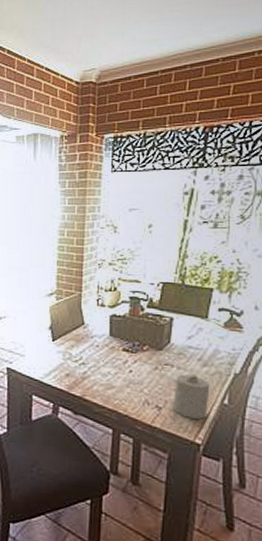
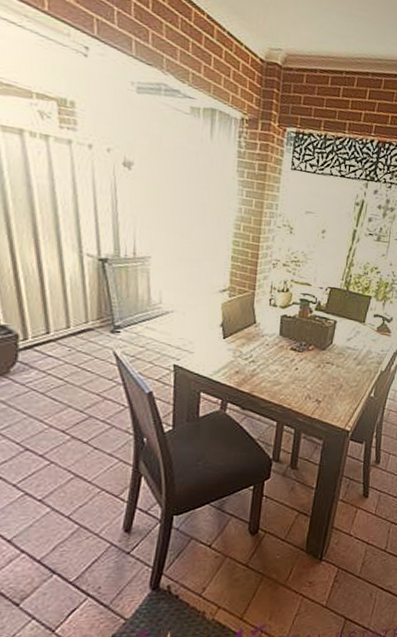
candle: present [172,374,210,420] -> none [329,371,362,411]

